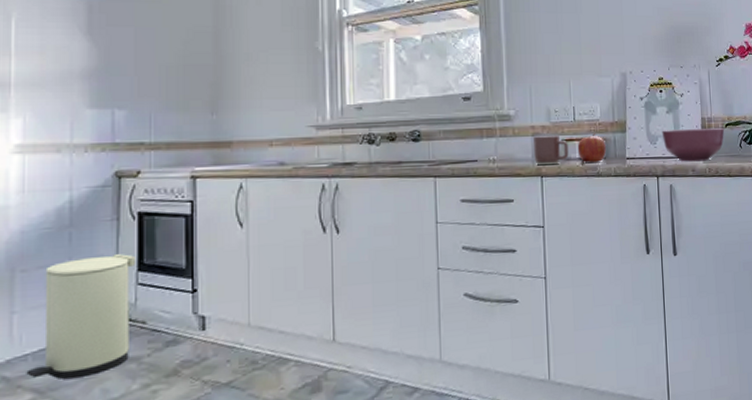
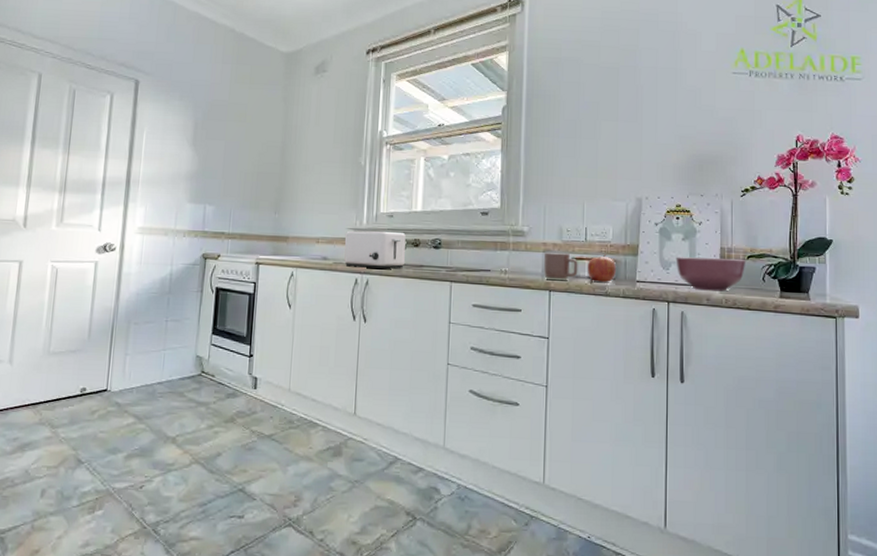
pedal bin: present [26,254,135,379] -> none [131,319,211,412]
toaster: none [304,125,380,171] -> present [344,230,406,270]

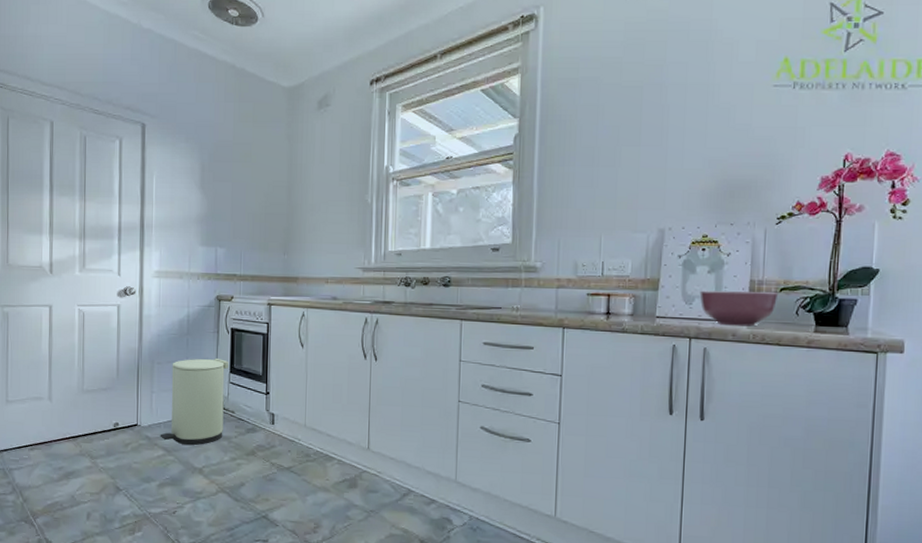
pedal bin: none [131,319,211,412] -> present [160,359,228,445]
toaster: present [344,230,406,270] -> none [353,269,415,309]
mug: present [543,252,578,281] -> none [557,288,594,318]
fruit: present [587,254,617,283] -> none [603,289,635,319]

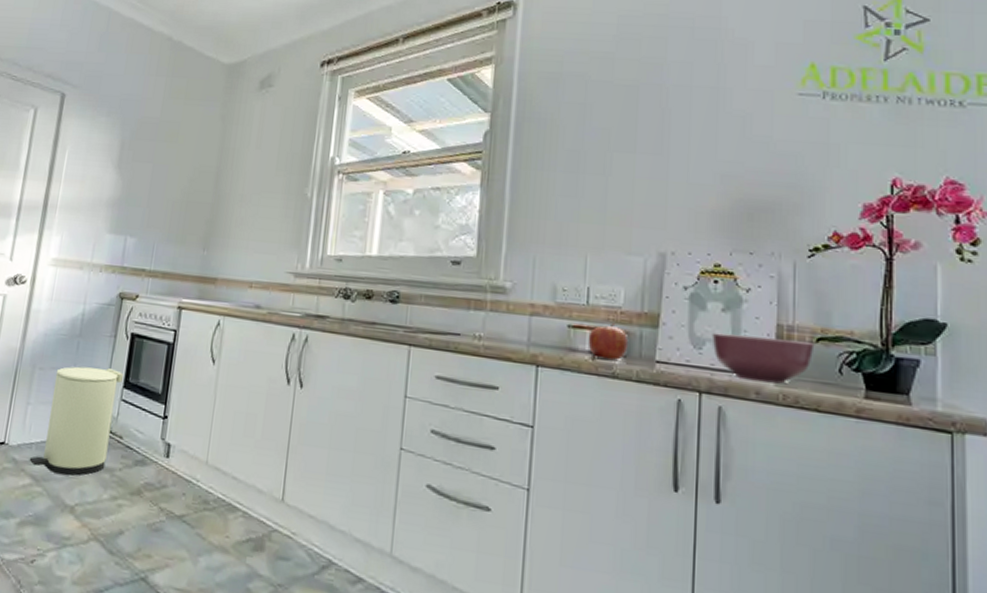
fruit: none [603,289,635,319] -> present [588,323,629,361]

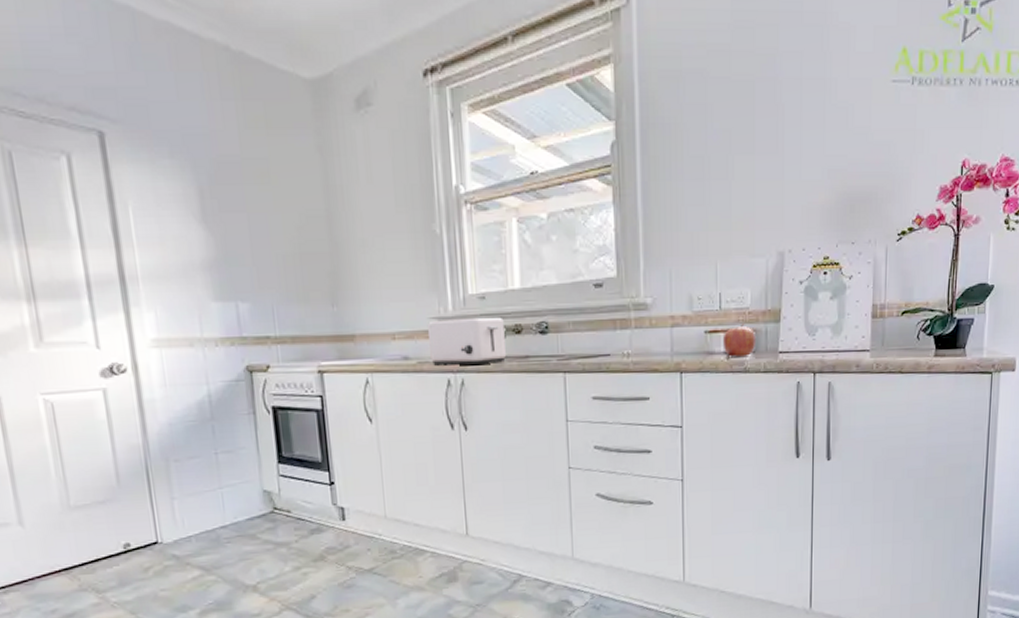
pedal bin: present [29,366,123,476] -> none [192,447,279,559]
toaster: none [280,275,356,326] -> present [427,317,506,366]
bowl: present [711,333,815,384] -> none [822,316,900,356]

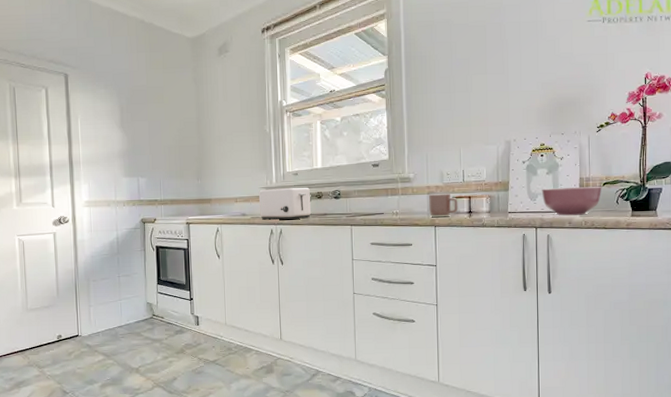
mug: none [672,325,712,360] -> present [428,193,458,218]
fruit: present [722,324,757,358] -> none [465,192,491,216]
bowl: none [822,316,900,356] -> present [541,186,602,216]

